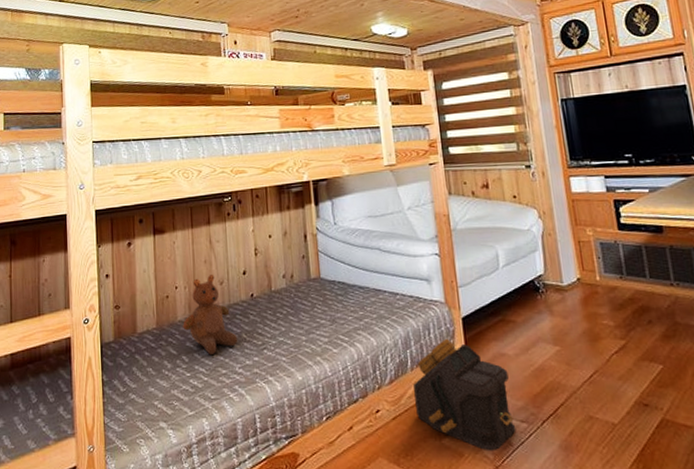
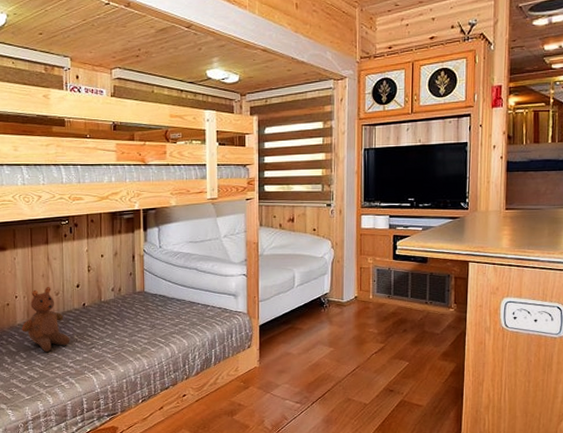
backpack: present [413,338,516,451] -> none [215,341,292,424]

